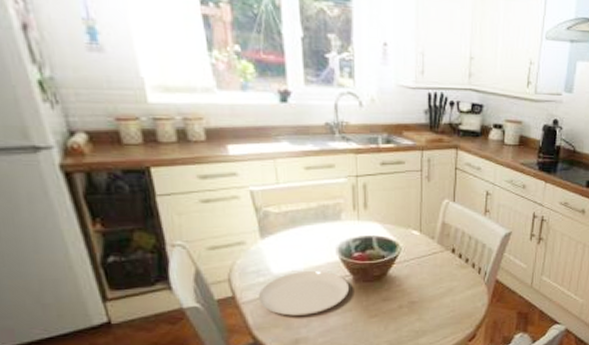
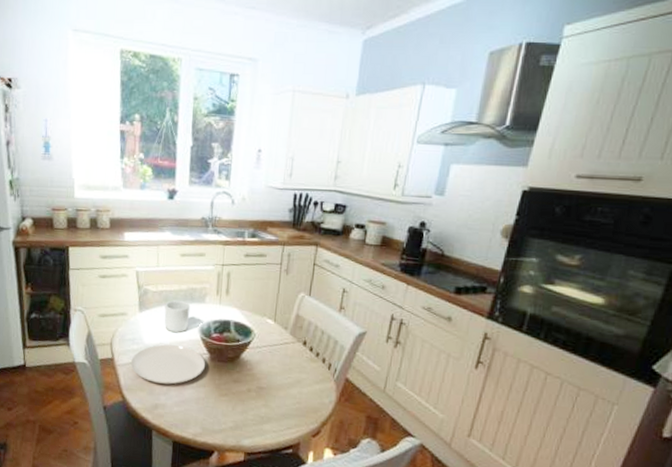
mug: none [292,220,325,258] -> present [164,300,191,333]

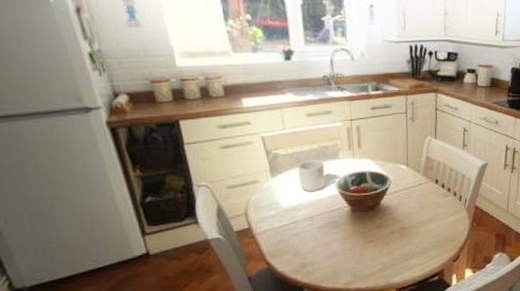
plate: present [130,344,206,385] -> none [270,203,348,244]

